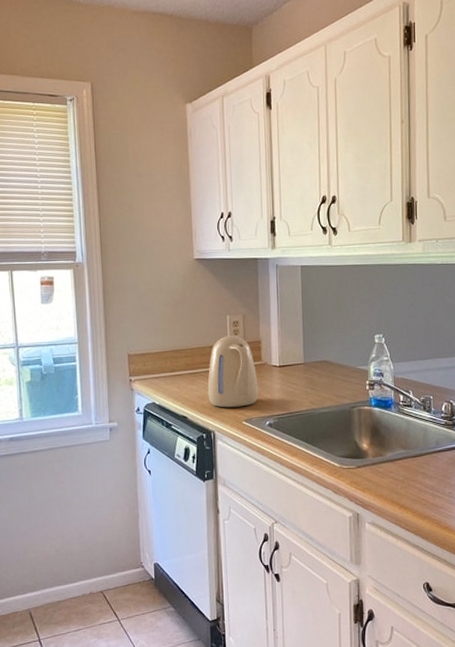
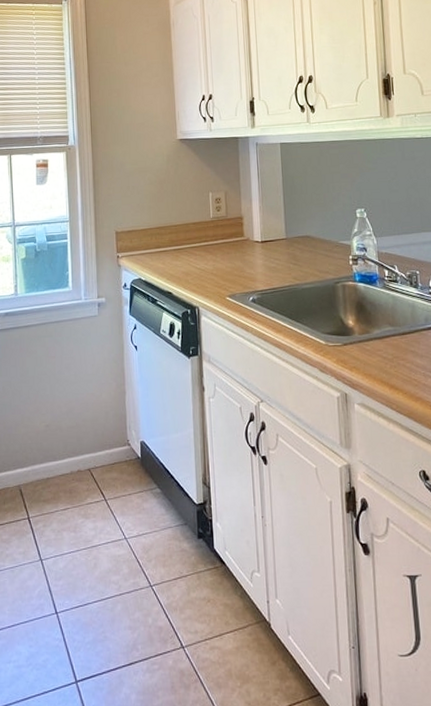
kettle: present [207,335,259,408] -> none [191,212,242,284]

